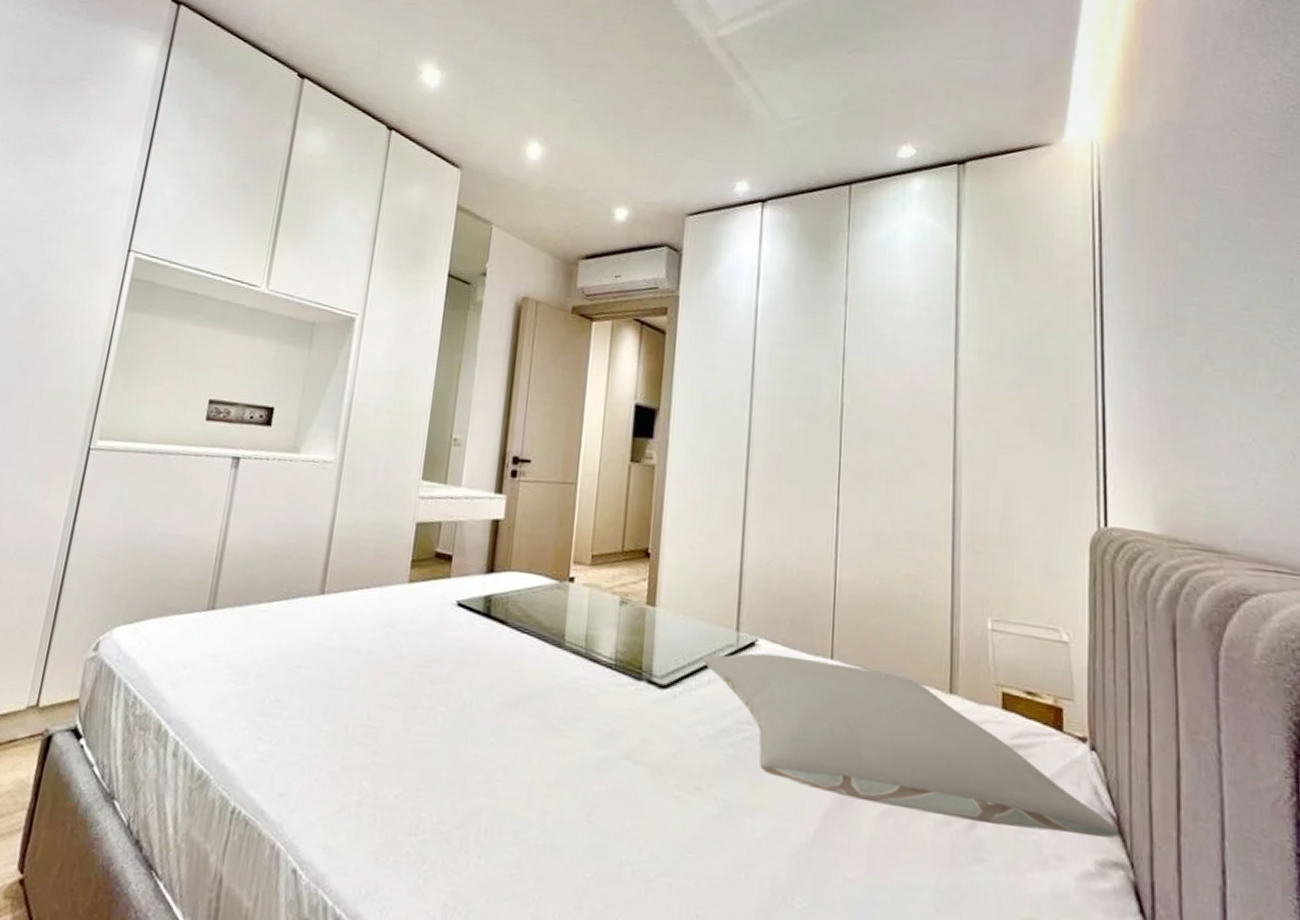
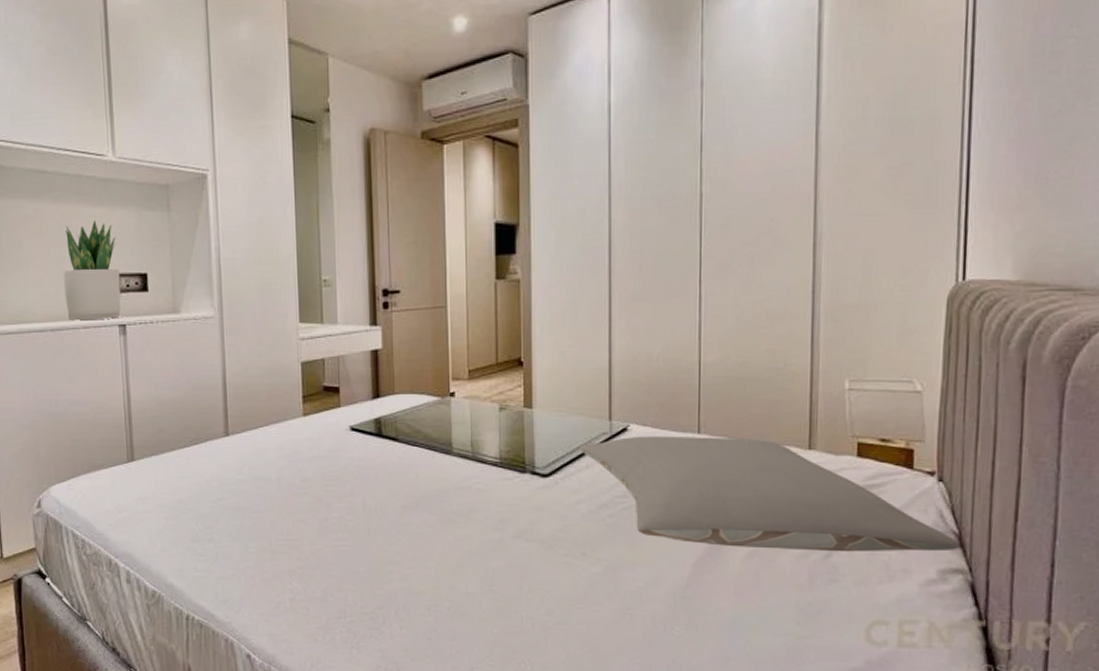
planter: none [181,347,251,450] -> present [63,220,121,321]

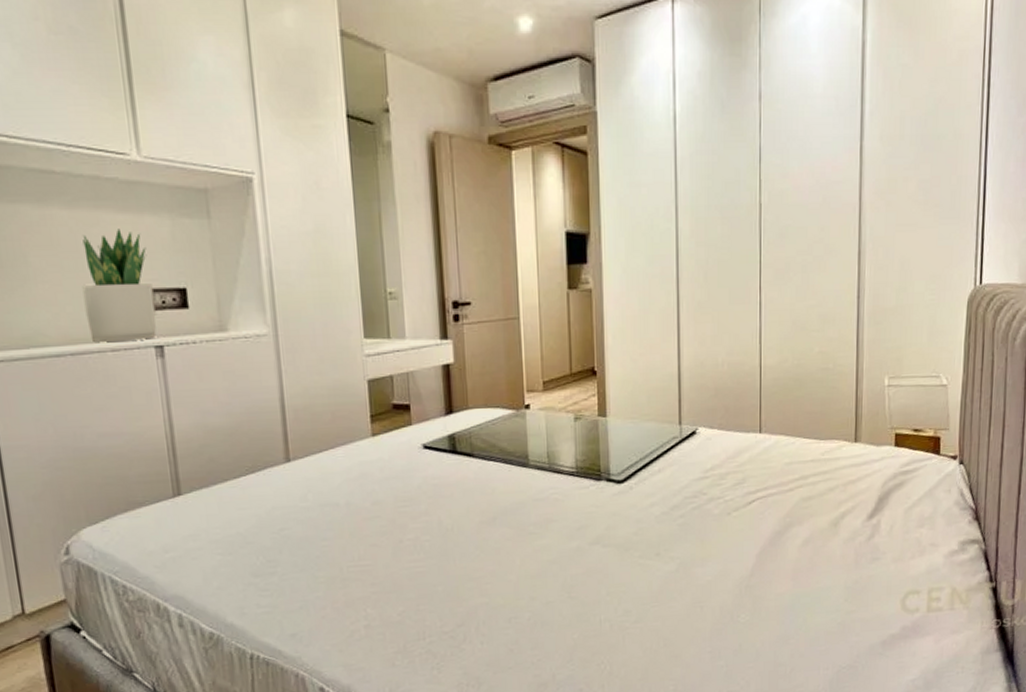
pillow: present [580,435,960,552] -> none [652,435,977,536]

